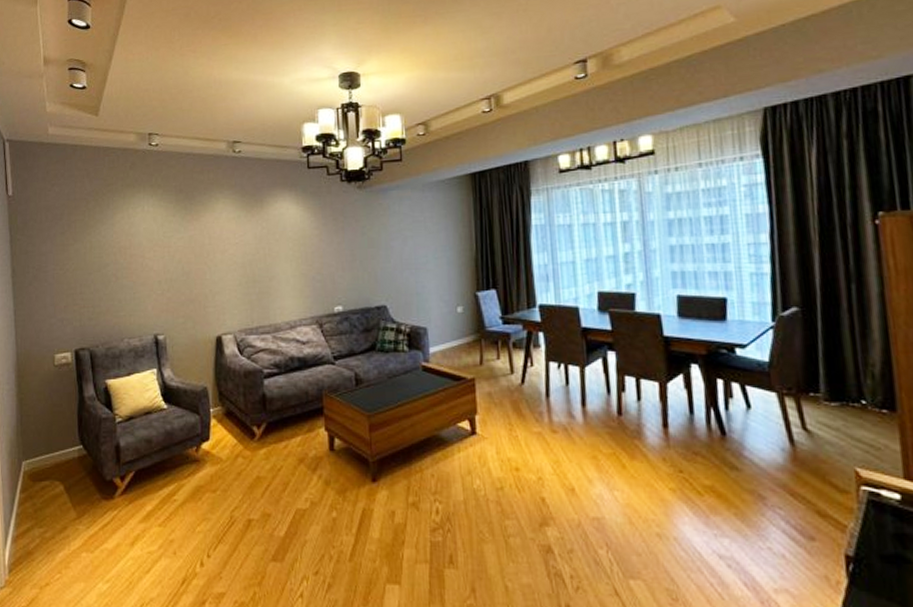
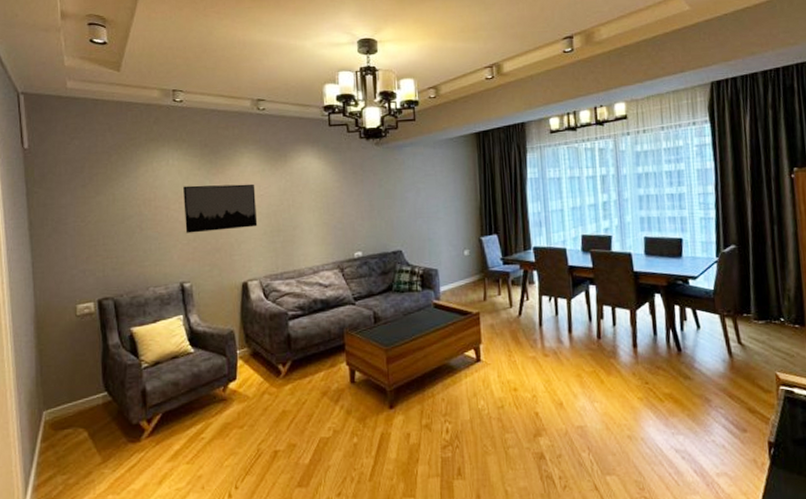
wall art: none [158,231,232,283] -> present [183,183,258,233]

